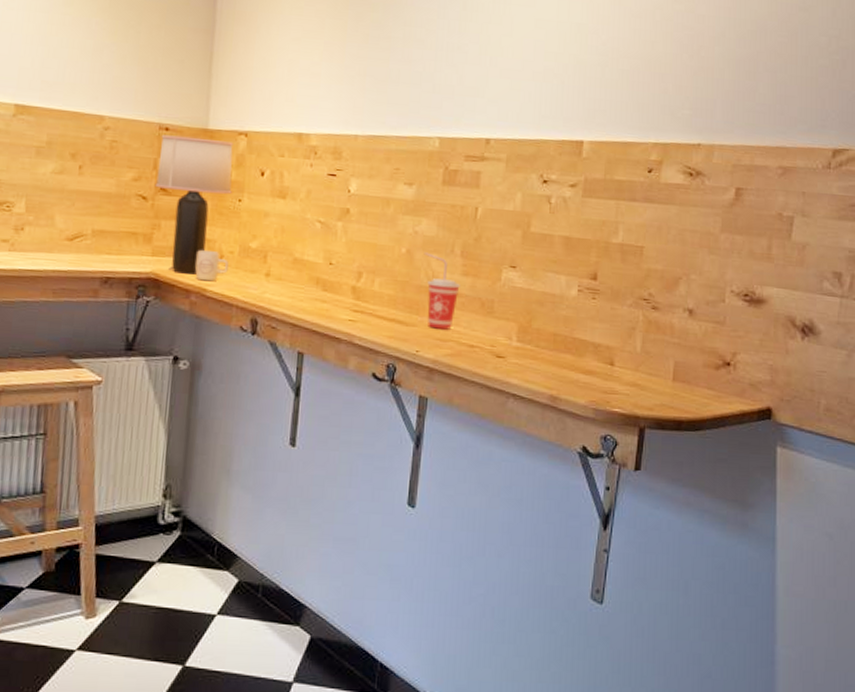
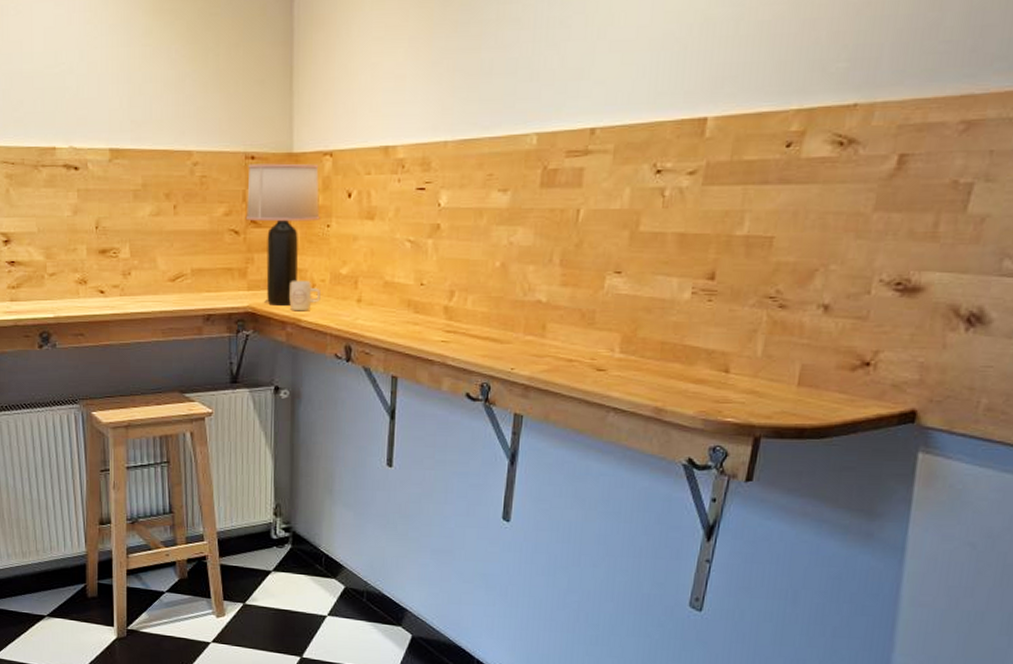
beverage cup: present [423,252,460,330] -> none [519,264,559,345]

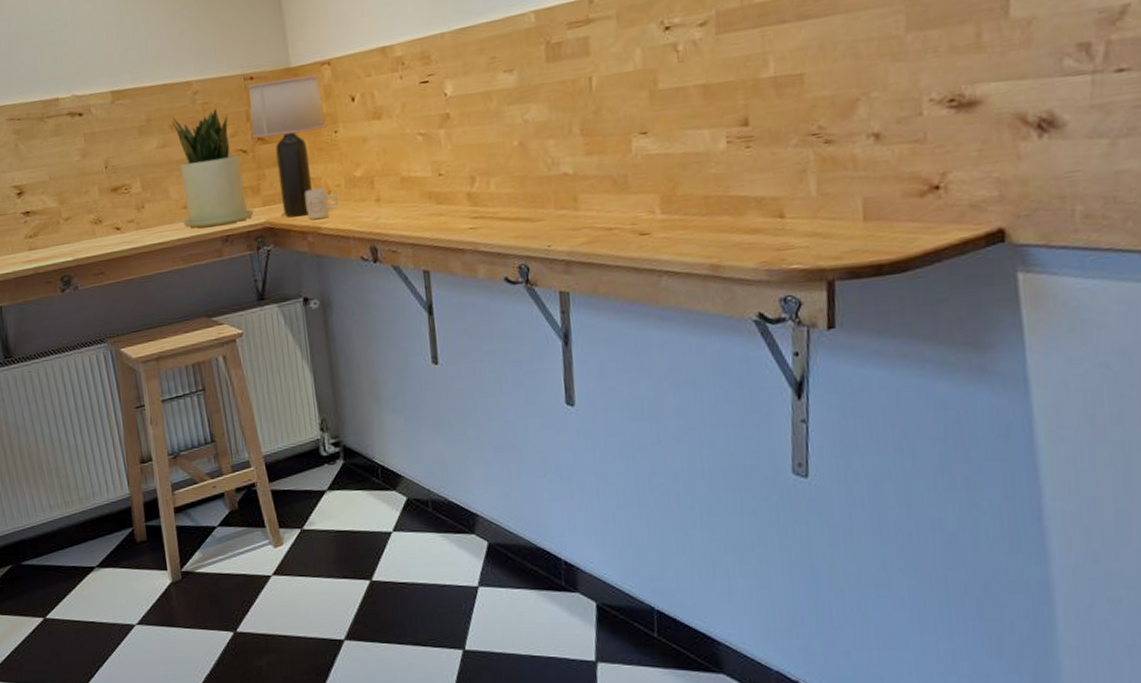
planter: none [166,183,238,304] -> present [172,108,254,228]

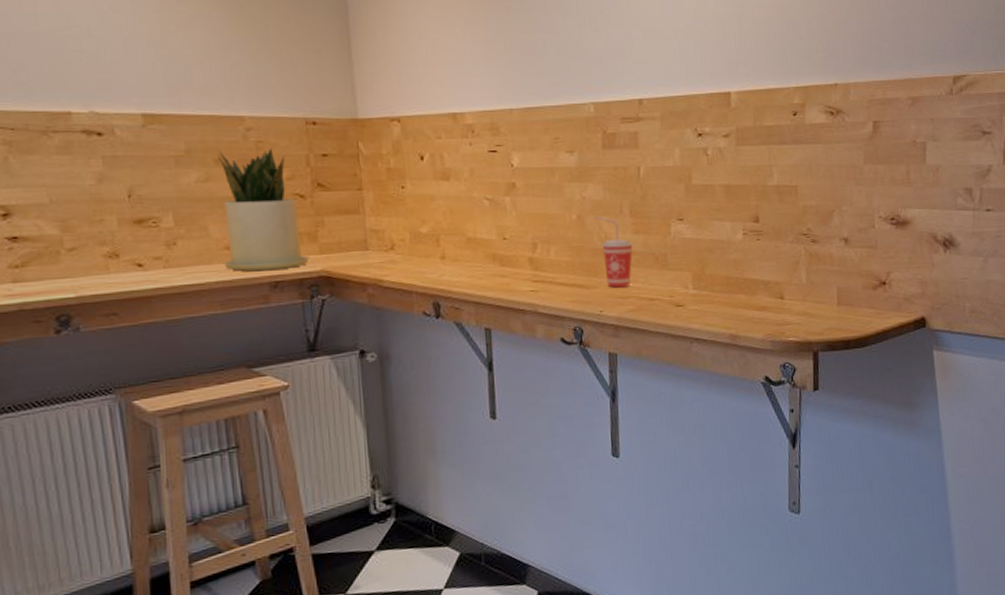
table lamp: present [247,74,327,217] -> none [309,128,393,268]
mug: present [304,188,338,220] -> none [367,241,402,272]
beverage cup: none [538,139,585,219] -> present [594,216,633,288]

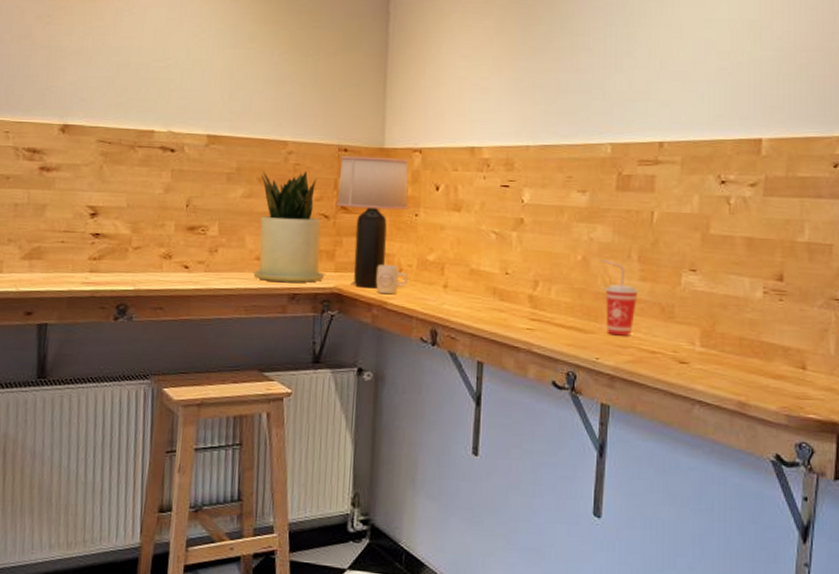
table lamp: none [309,128,393,268] -> present [336,155,409,288]
mug: none [367,241,402,272] -> present [376,265,408,295]

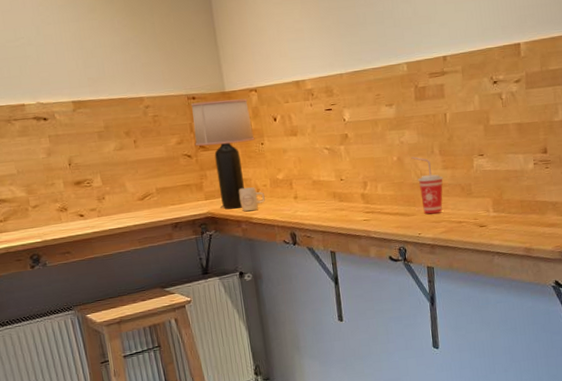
planter: present [252,170,325,283] -> none [127,120,198,216]

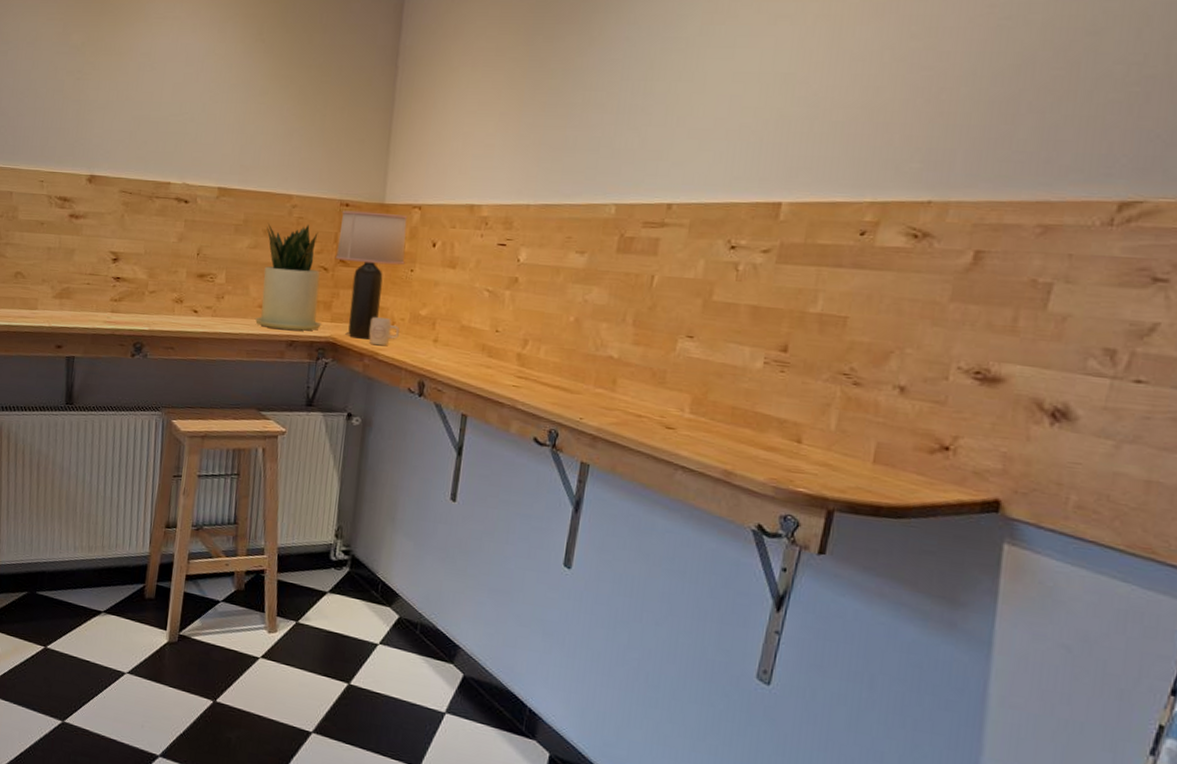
planter: none [127,120,198,216] -> present [254,222,322,331]
beverage cup: present [411,156,443,215] -> none [593,321,630,399]

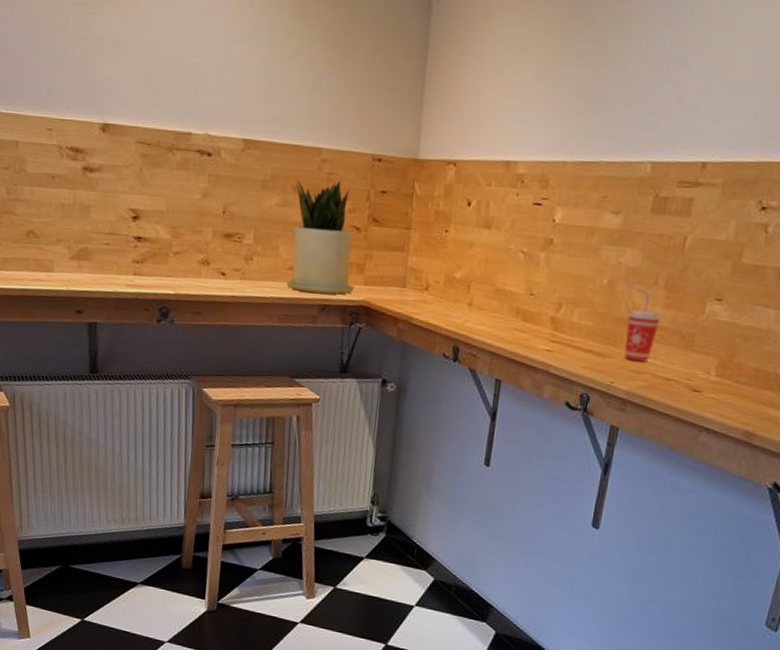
table lamp: present [335,210,408,339] -> none [367,166,442,303]
mug: present [369,317,400,346] -> none [403,280,434,310]
beverage cup: none [593,321,630,399] -> present [624,284,661,362]

